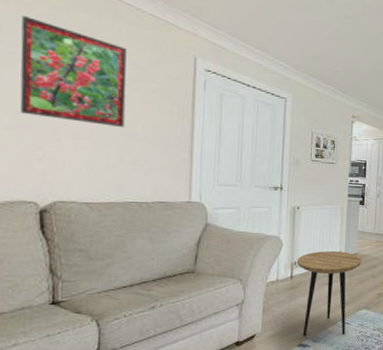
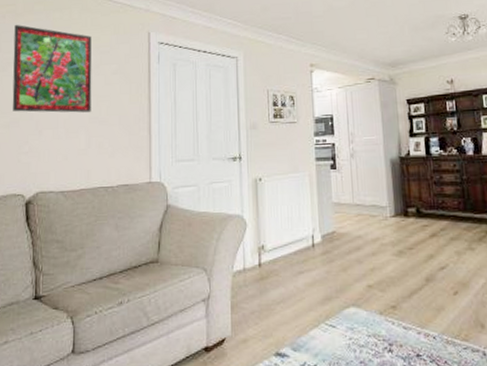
side table: present [297,250,361,337] -> none [265,229,341,343]

